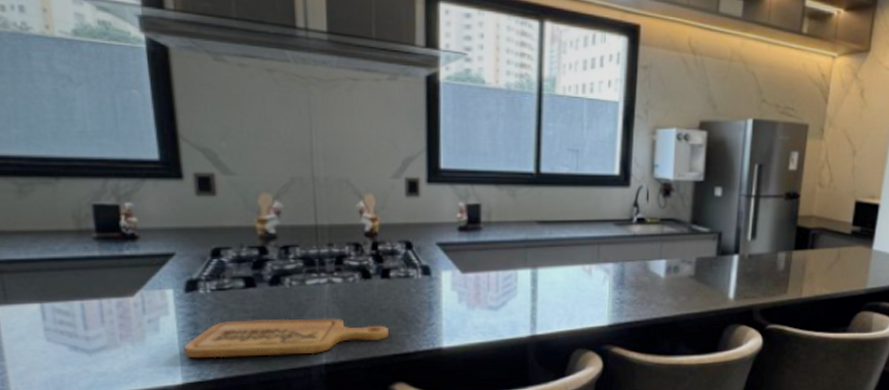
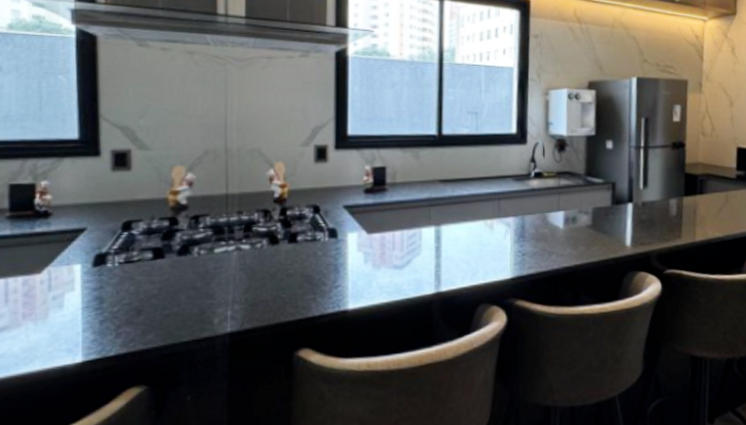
cutting board: present [183,318,389,359] -> none [86,285,294,334]

